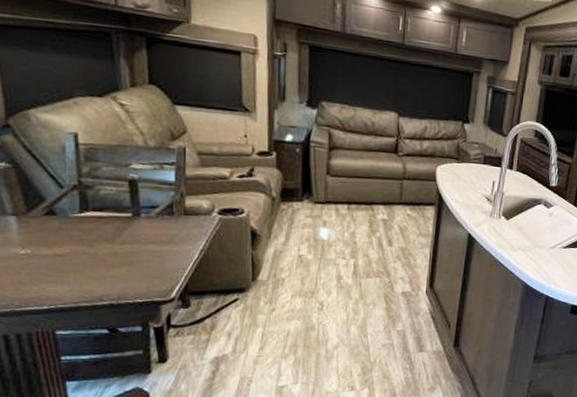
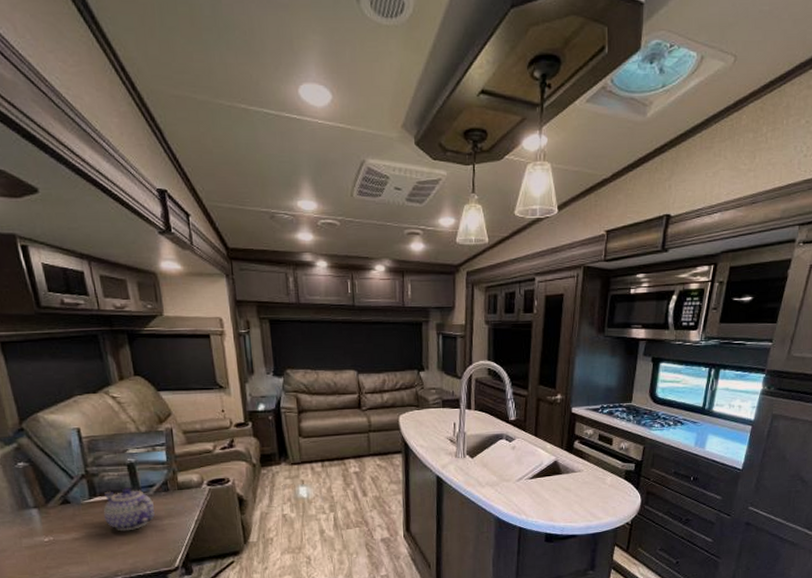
teapot: none [94,205,154,253] -> present [103,487,155,532]

